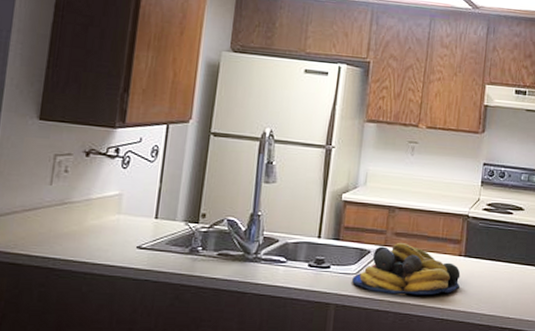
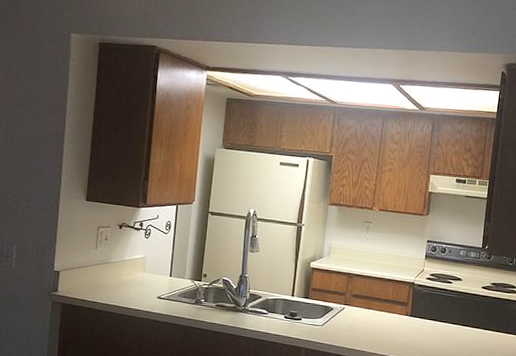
fruit bowl: present [352,243,461,295] -> none [319,303,407,345]

